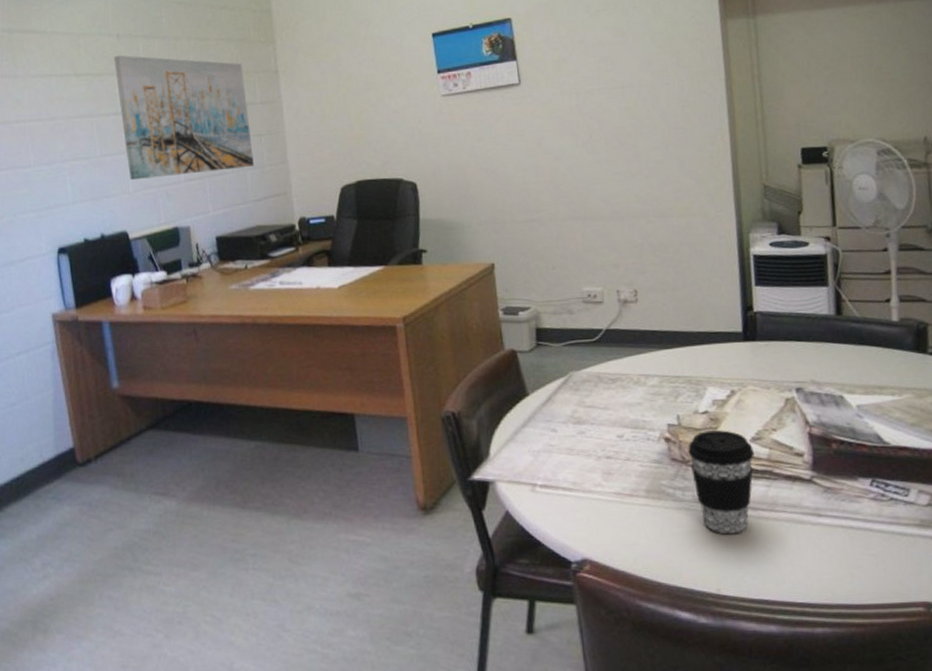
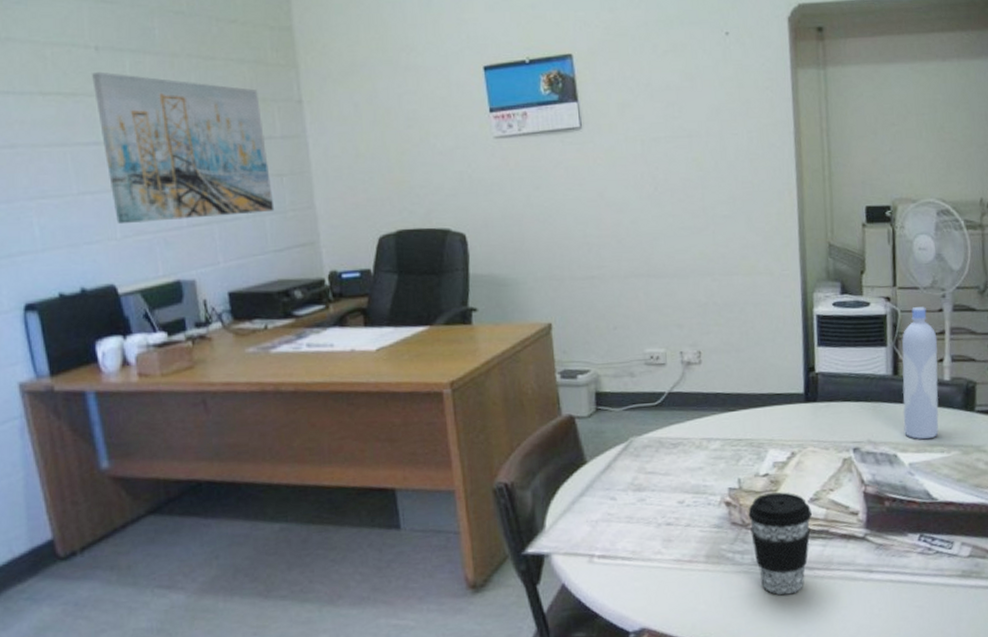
bottle: none [844,246,888,382] -> present [901,307,939,440]

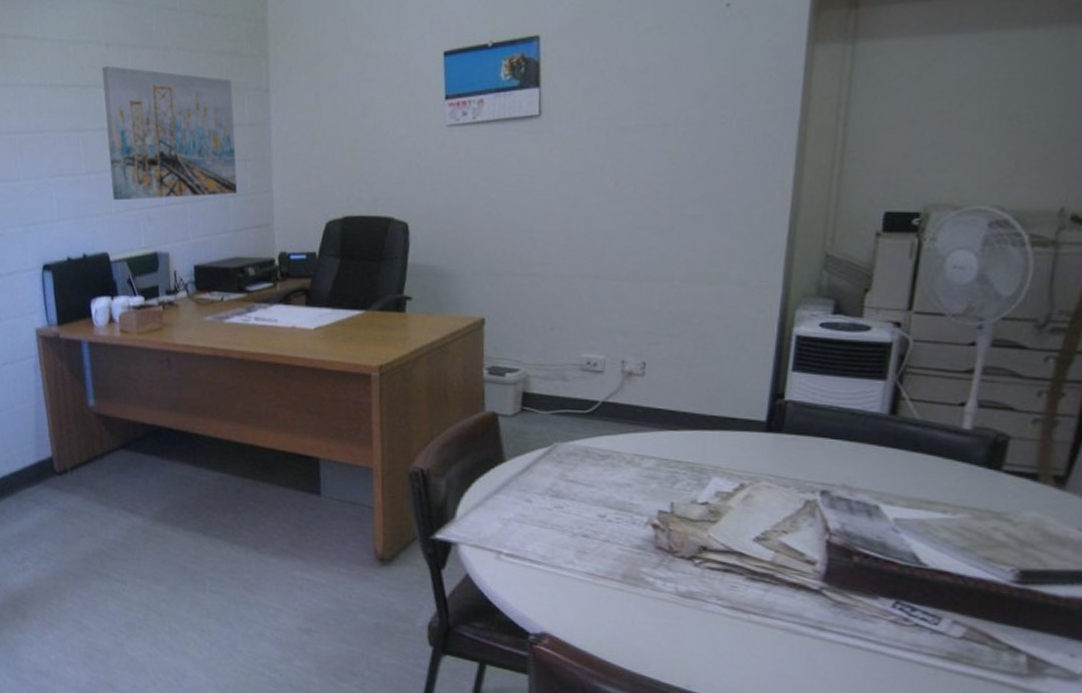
coffee cup: present [748,492,812,595] -> none [677,523,756,634]
bottle: present [901,307,939,440] -> none [894,337,962,495]

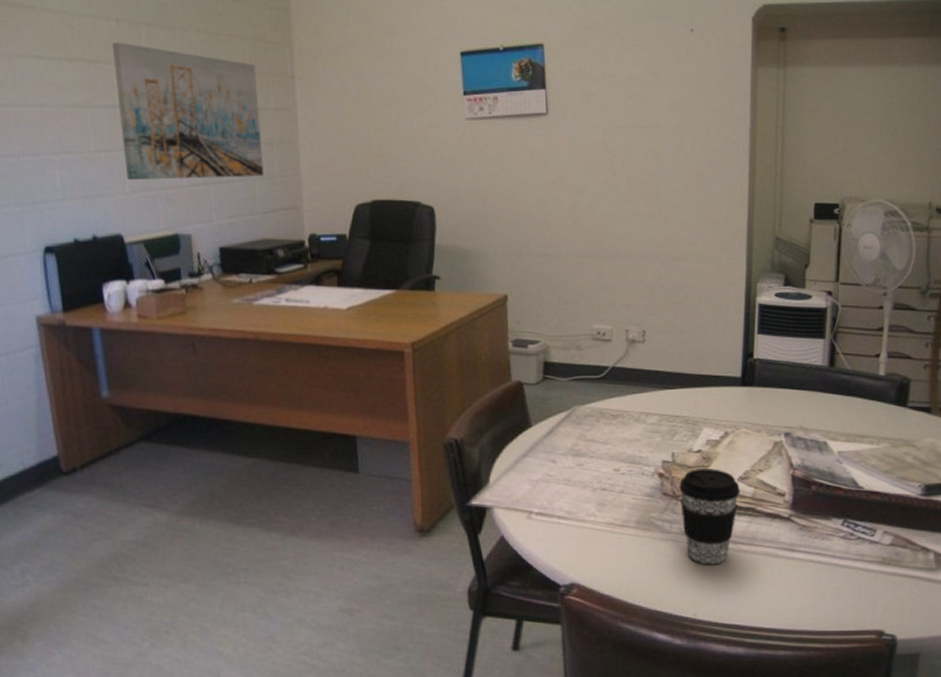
coffee cup: none [677,523,756,634] -> present [679,469,740,565]

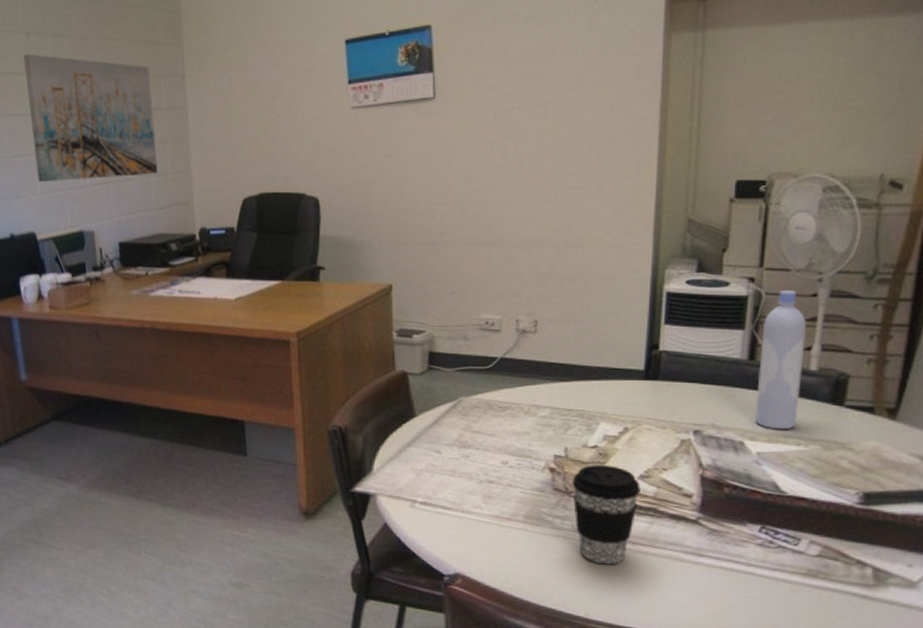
bottle: none [835,303,876,430] -> present [755,290,807,430]

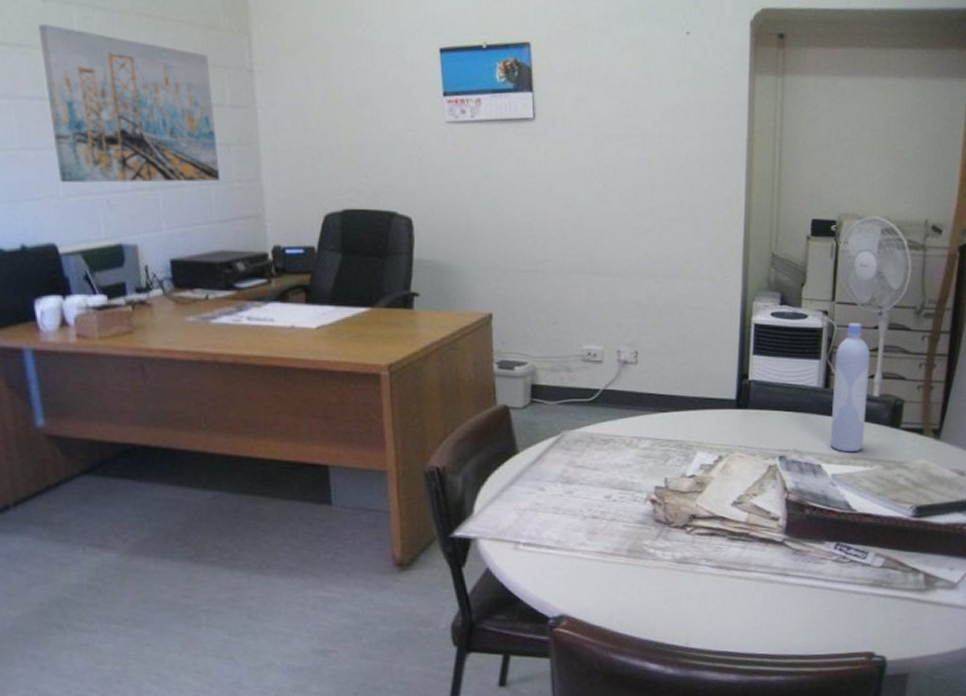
coffee cup: present [572,465,640,565] -> none [672,494,734,592]

